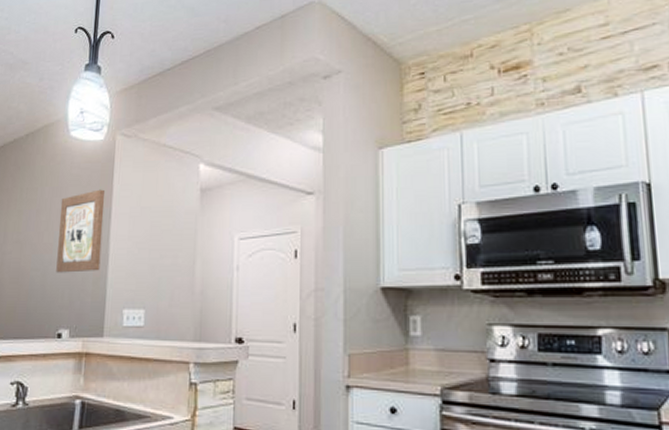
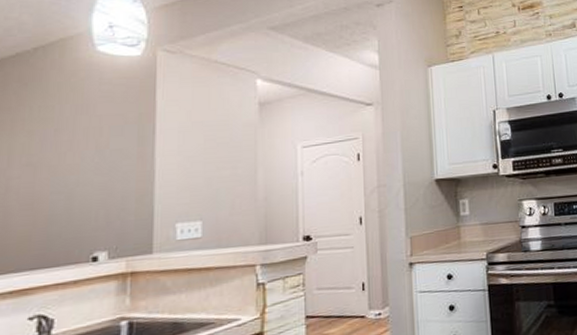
wall art: present [56,189,106,273] -> none [86,105,147,194]

